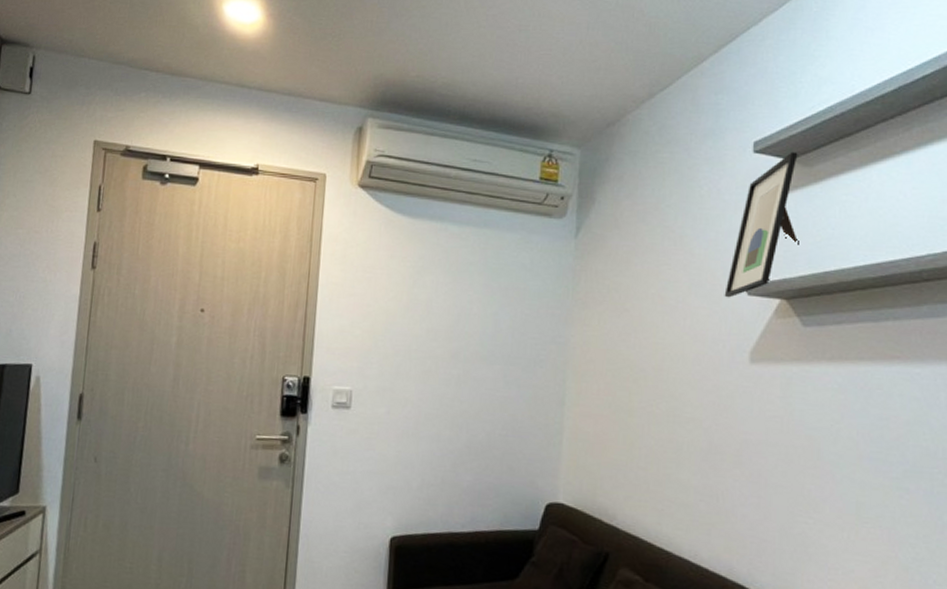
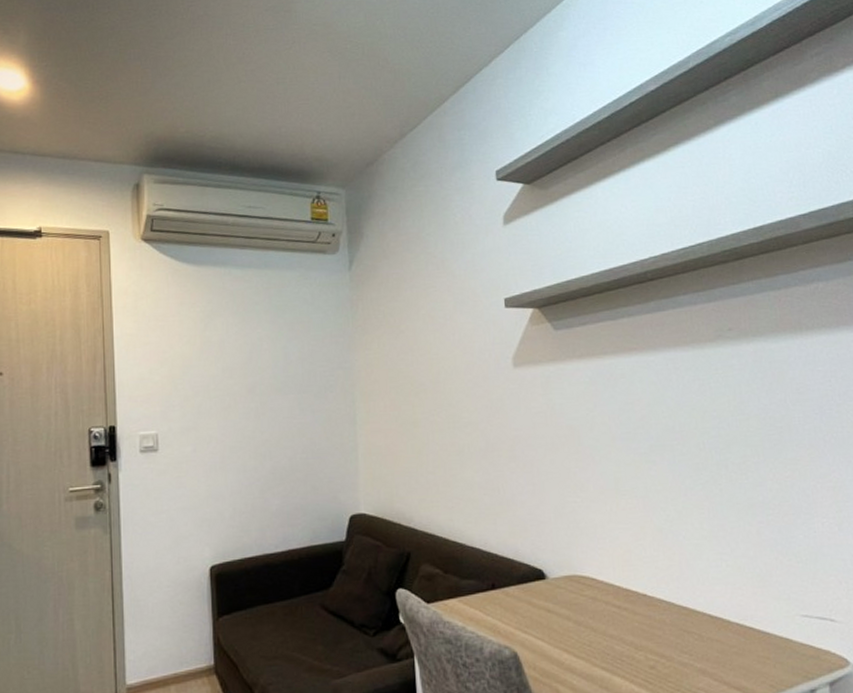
picture frame: present [724,151,799,298] -> none [485,177,544,312]

